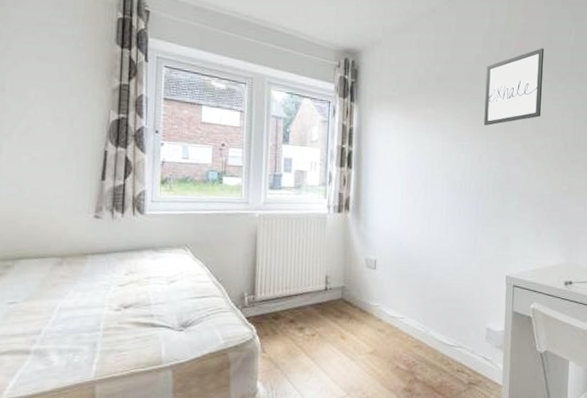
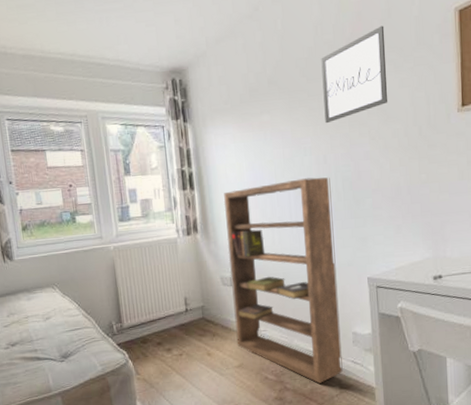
bookshelf: none [373,173,482,377] -> present [223,177,343,384]

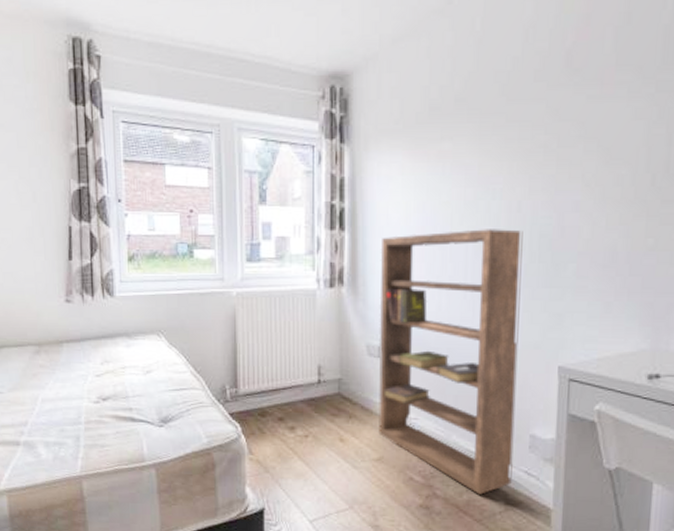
wall art: present [321,25,388,124] -> none [525,34,621,160]

